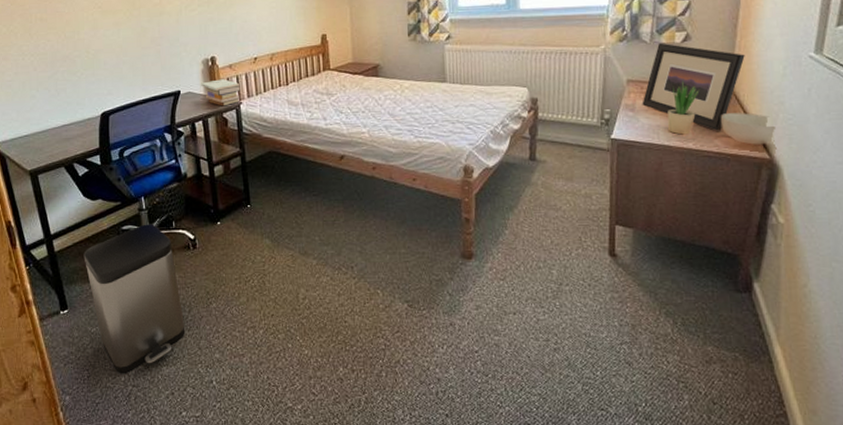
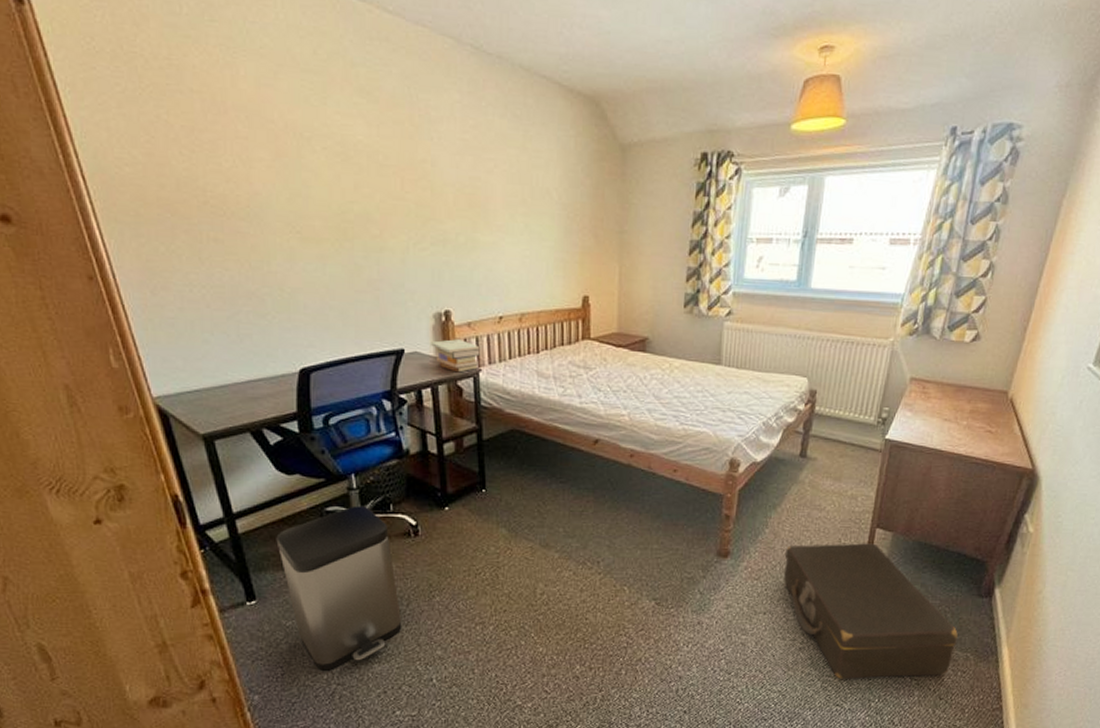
suitcase: none [527,240,722,381] -> present [784,543,958,679]
picture frame: present [642,43,745,131] -> none [921,340,1029,438]
potted plant: present [667,80,700,135] -> none [942,382,979,440]
bowl: present [720,113,775,146] -> none [993,420,1043,456]

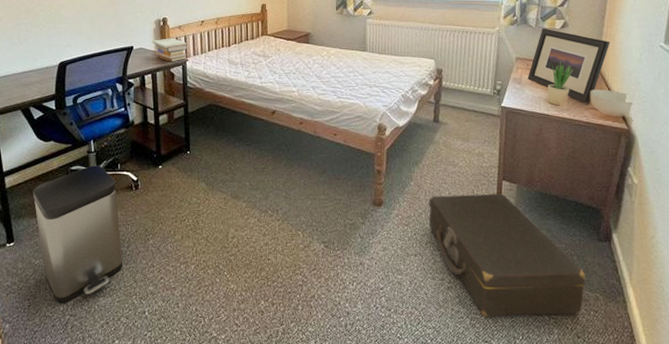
picture frame: none [921,340,1029,438] -> present [527,28,610,104]
potted plant: none [942,382,979,440] -> present [547,60,574,106]
bowl: none [993,420,1043,456] -> present [589,89,632,118]

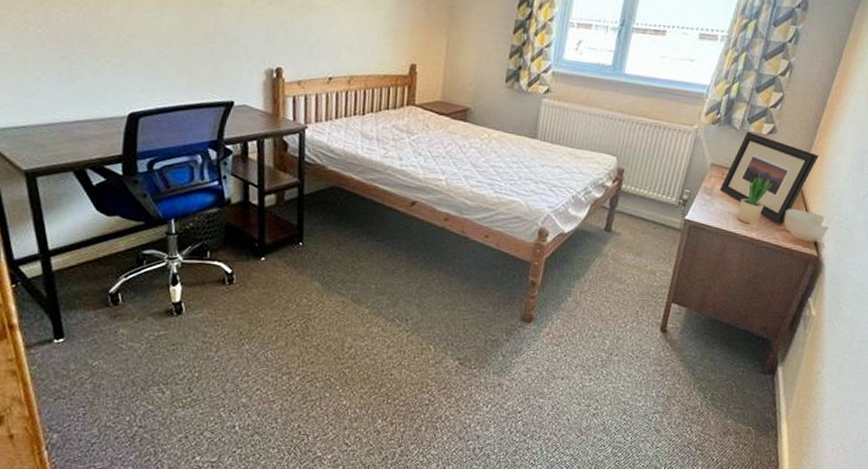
pedal bin: present [33,165,123,303] -> none [90,250,209,413]
books: present [152,38,187,62] -> none [260,95,308,129]
suitcase: present [428,193,586,317] -> none [582,315,742,447]

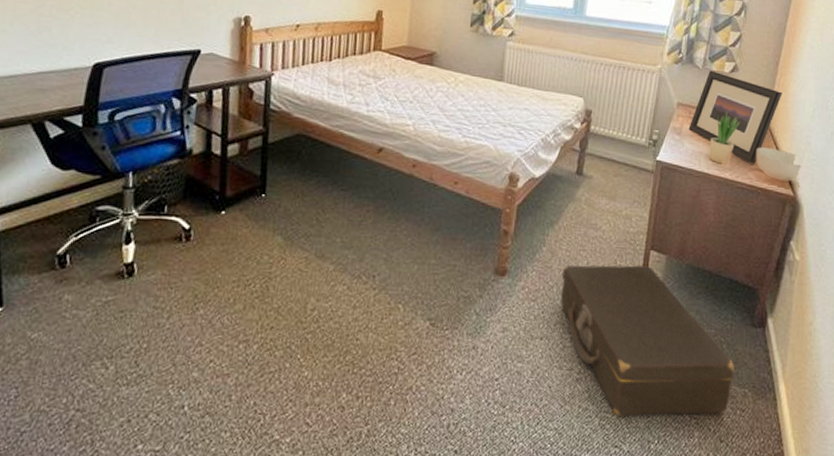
suitcase: none [582,315,742,447] -> present [561,265,734,416]

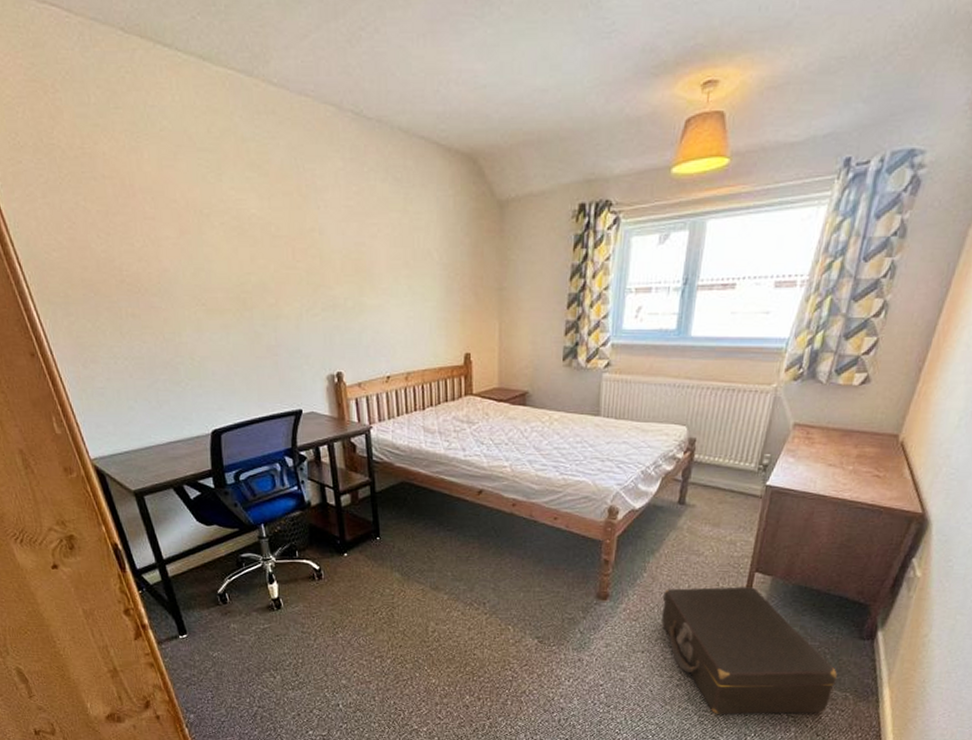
picture frame: present [688,70,782,164] -> none [804,384,923,483]
potted plant: present [708,110,740,165] -> none [825,427,867,485]
bowl: present [755,147,801,183] -> none [881,464,935,500]

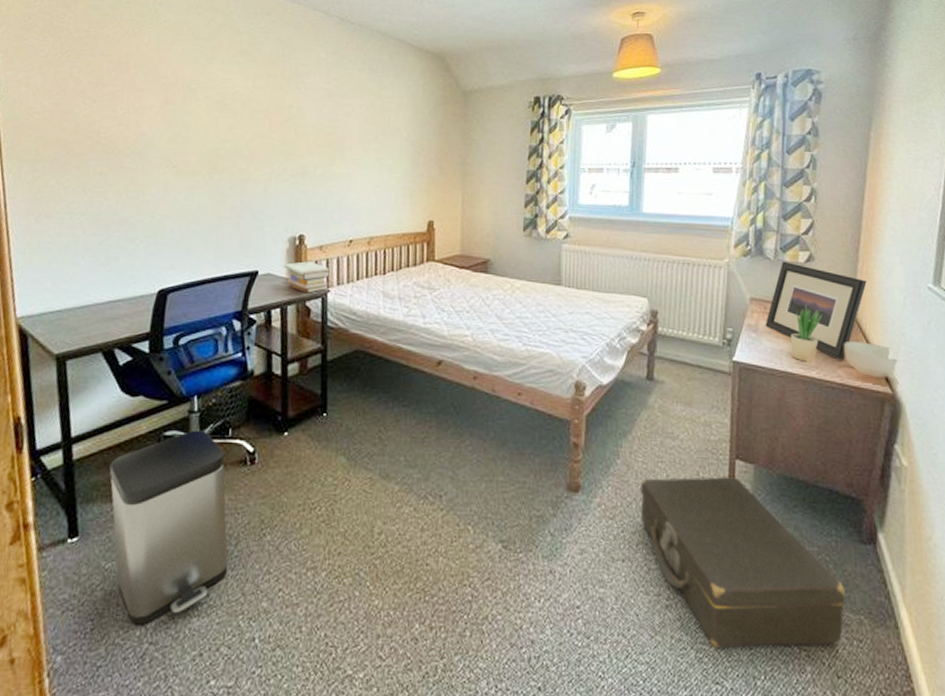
pedal bin: none [200,552,310,695] -> present [109,430,228,625]
books: none [326,399,370,430] -> present [284,261,330,294]
picture frame: none [804,384,923,483] -> present [765,261,867,360]
potted plant: none [825,427,867,485] -> present [790,303,823,362]
bowl: none [881,464,935,500] -> present [843,341,897,379]

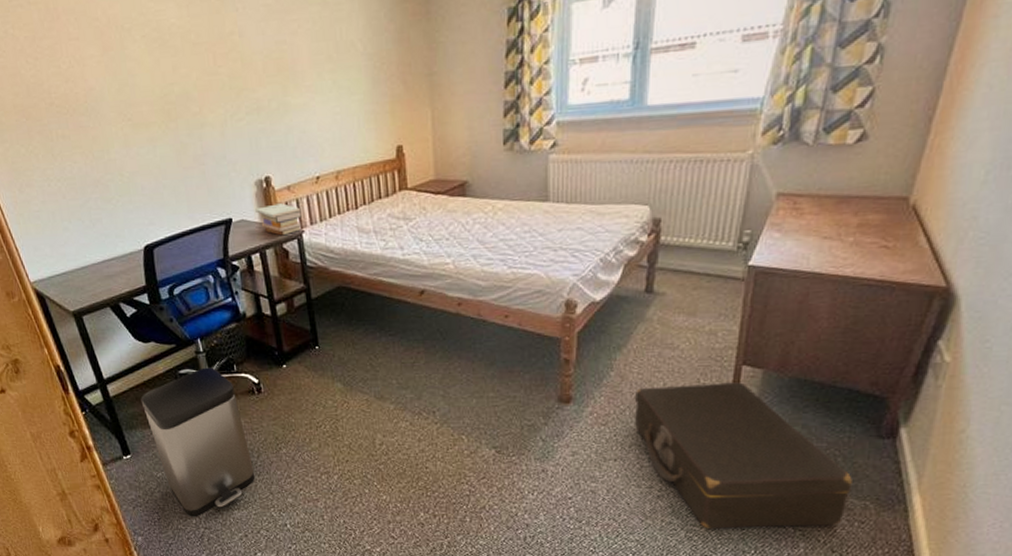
picture frame: present [765,261,867,360] -> none [792,144,937,254]
potted plant: present [790,303,823,362] -> none [821,192,869,260]
bowl: present [843,341,897,379] -> none [890,231,960,272]

